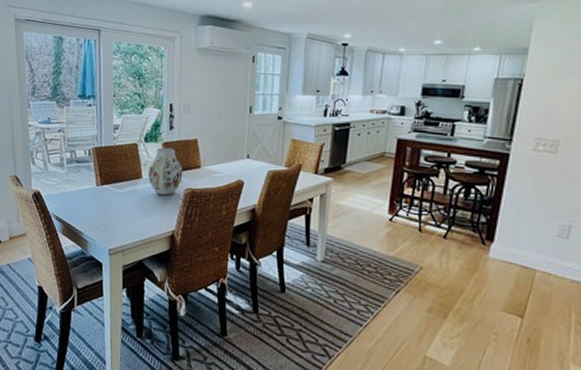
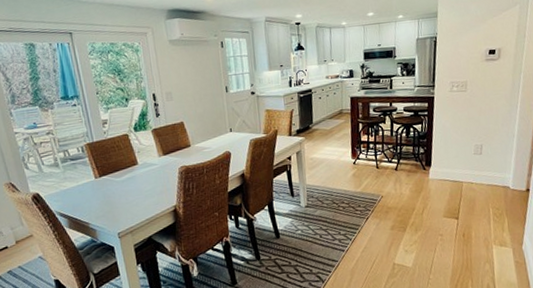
vase: present [147,147,183,196] -> none [142,133,176,177]

